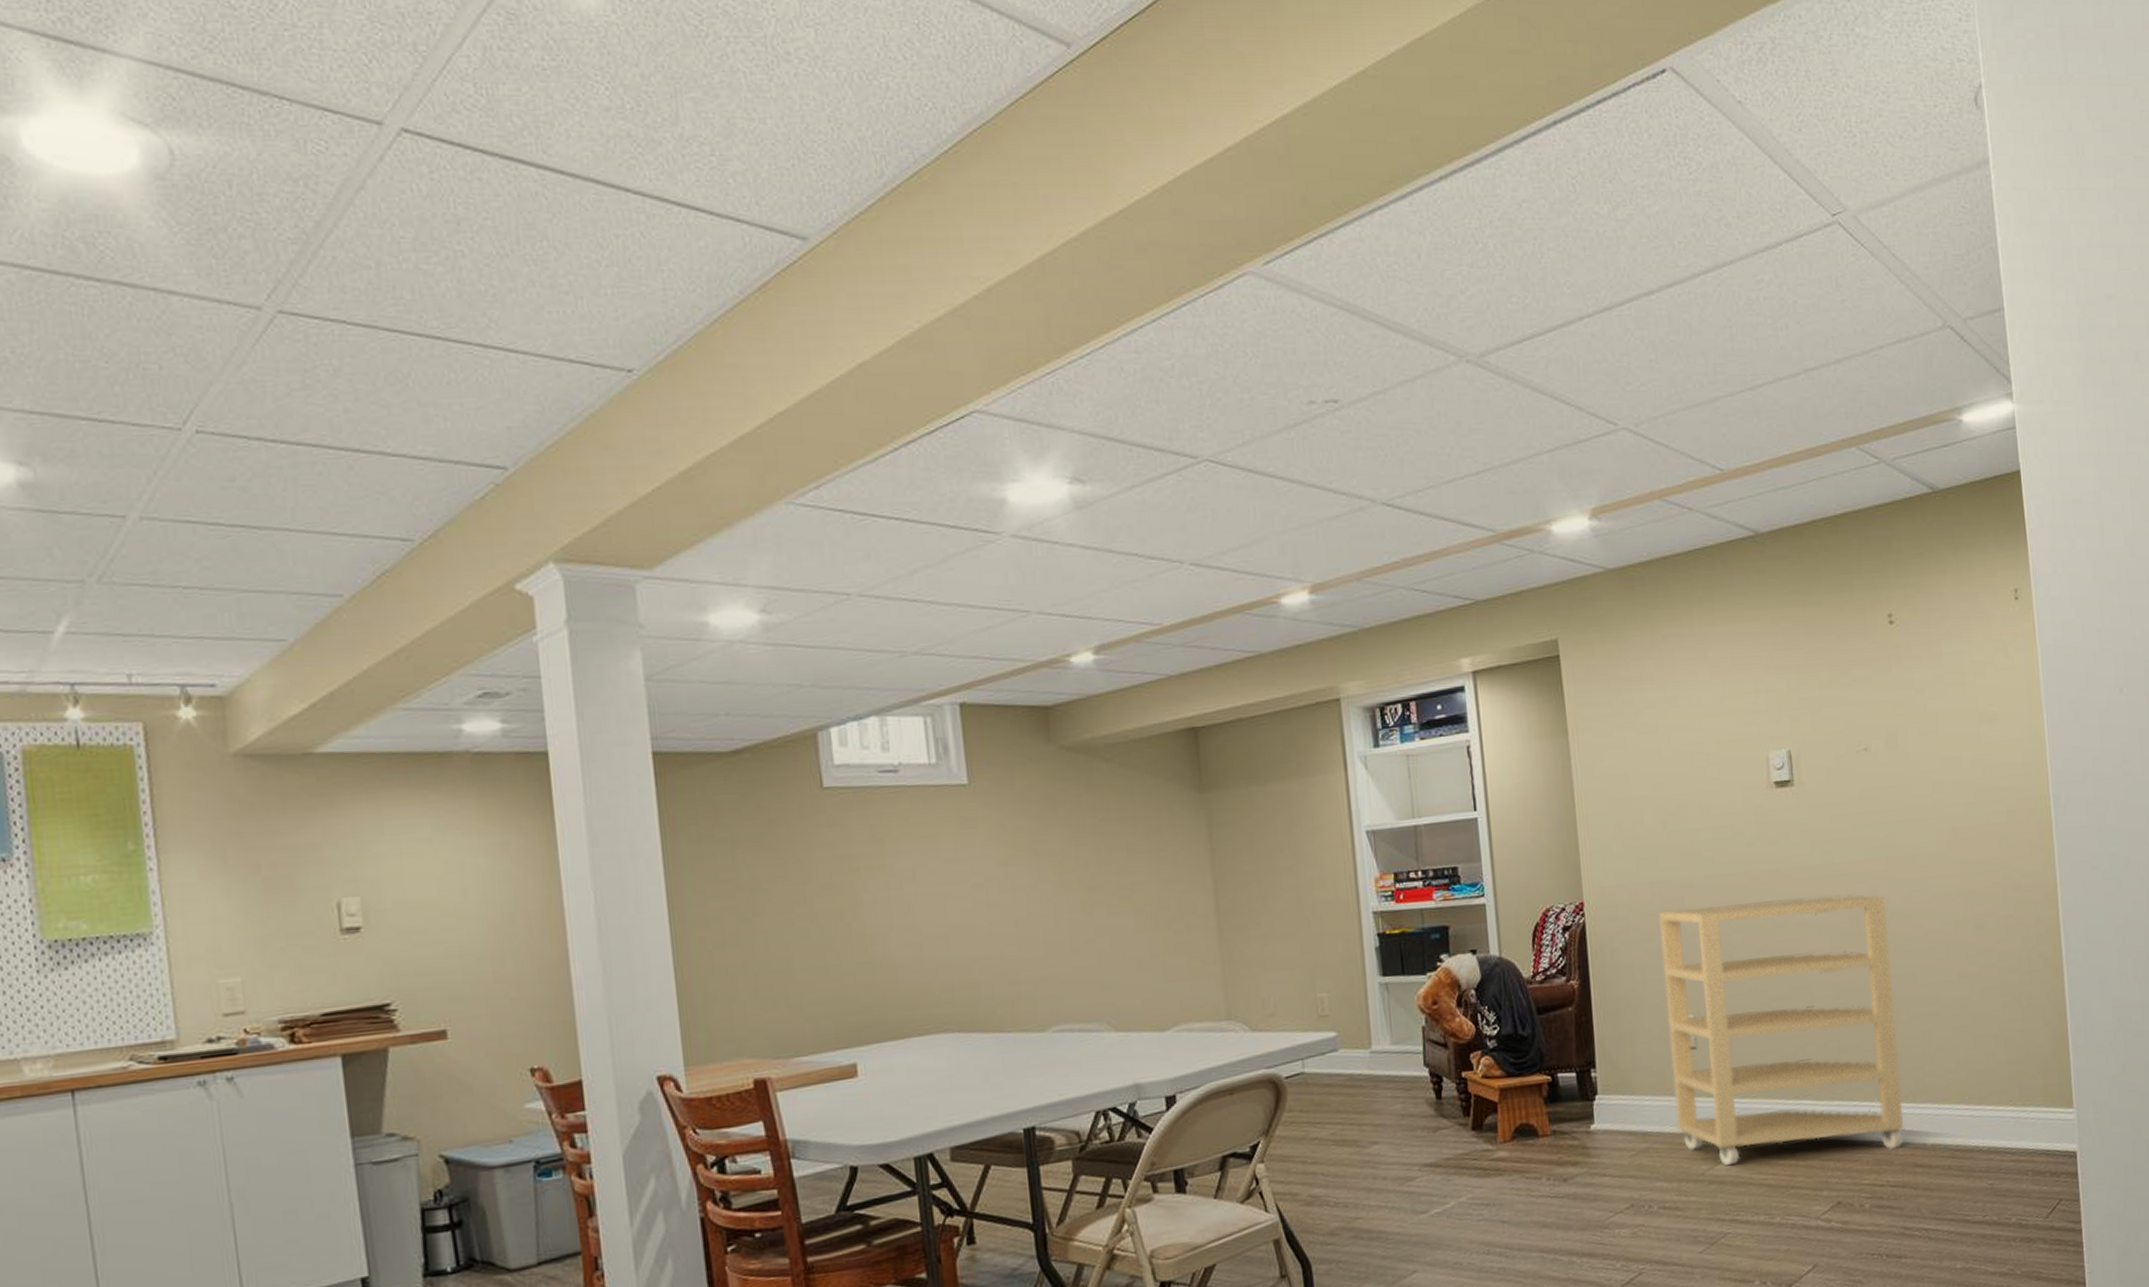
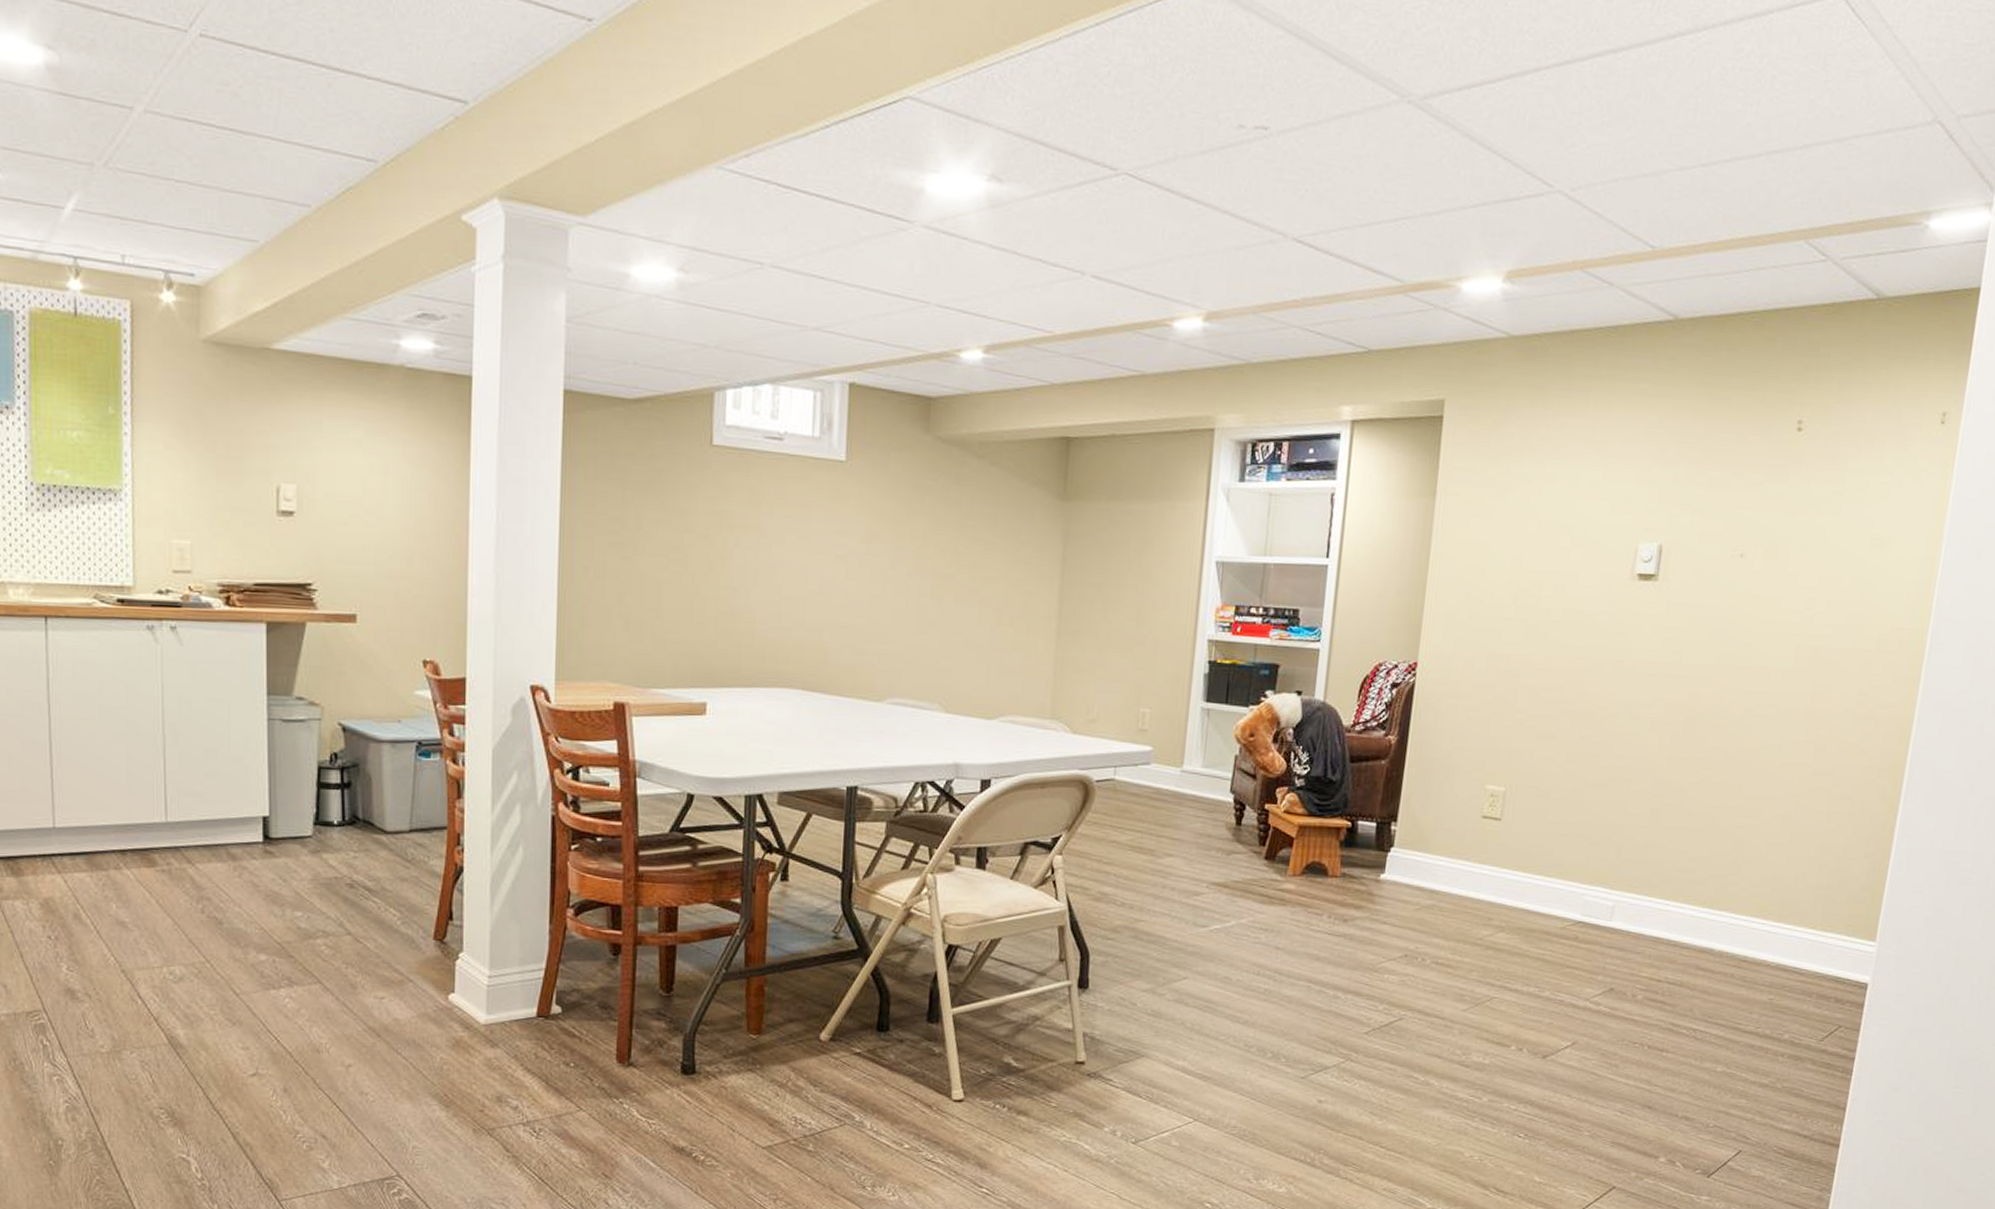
shelving unit: present [1659,894,1904,1166] -> none [1465,683,1727,950]

